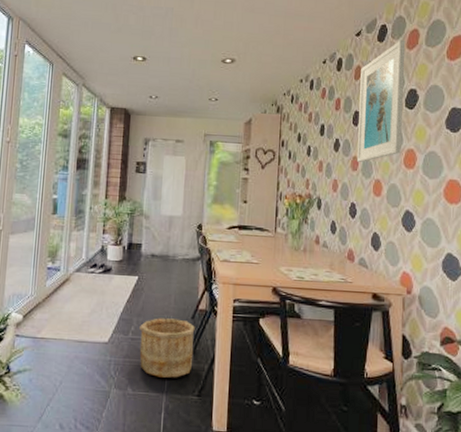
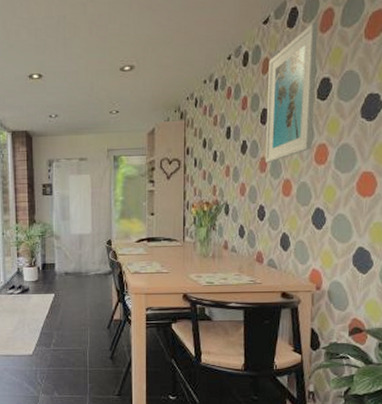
wooden bucket: present [139,318,195,378] -> none [60,329,112,381]

